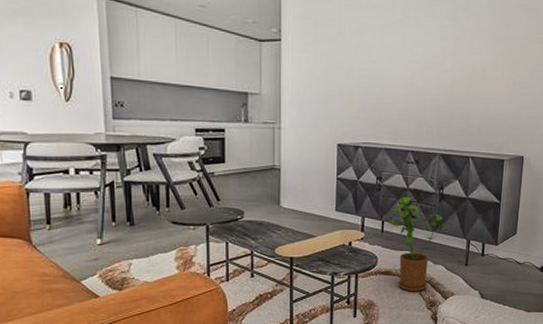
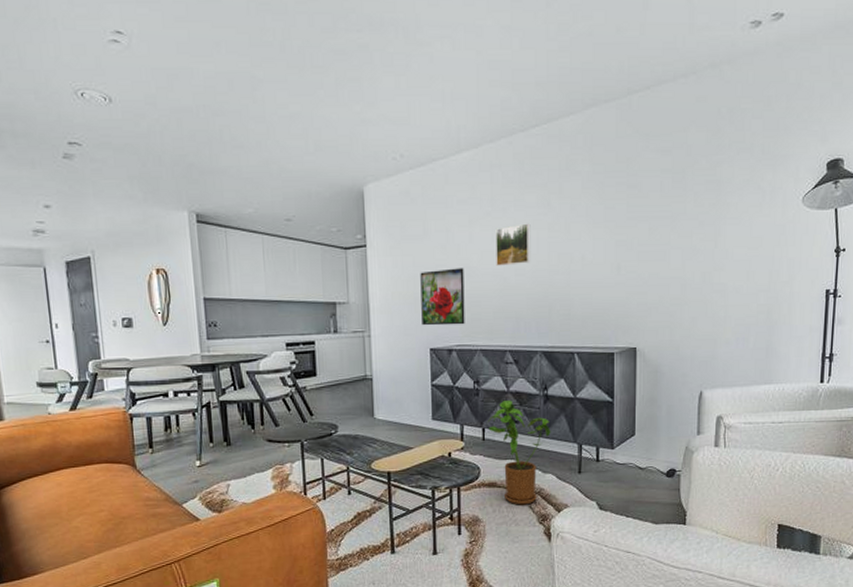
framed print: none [331,69,374,124] -> present [420,268,465,326]
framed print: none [404,33,439,72] -> present [495,223,531,266]

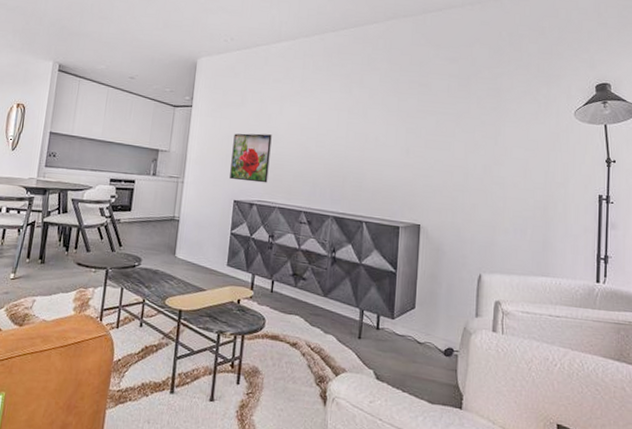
house plant: present [487,401,551,505] -> none [277,257,335,364]
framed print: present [495,223,531,266] -> none [300,104,333,138]

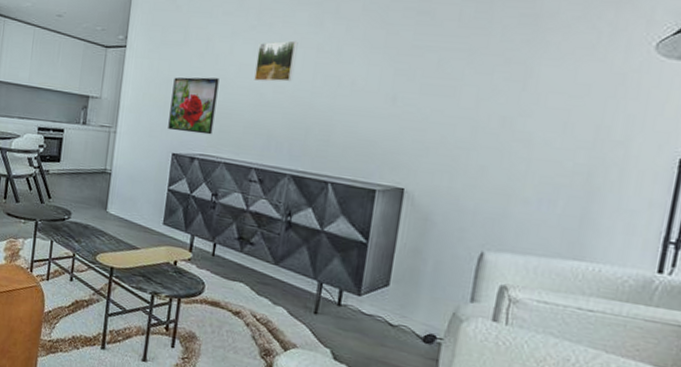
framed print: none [300,104,333,138] -> present [254,40,298,82]

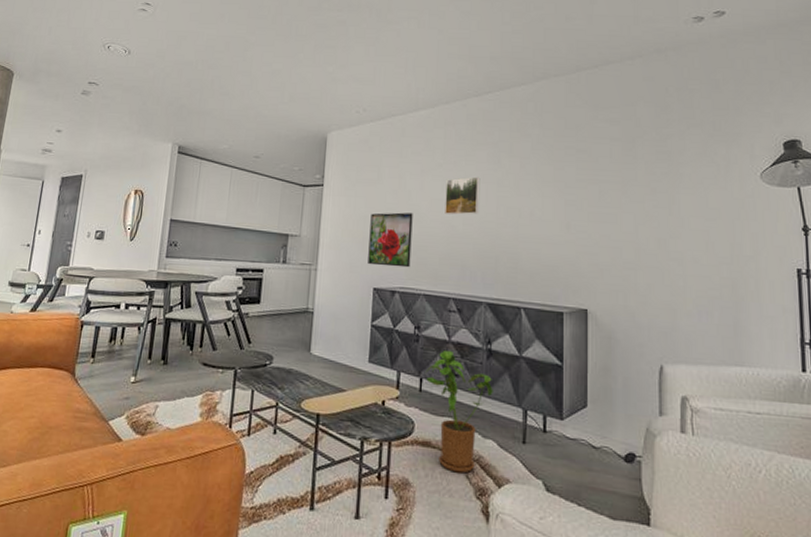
house plant: none [219,219,289,335] -> present [425,351,493,474]

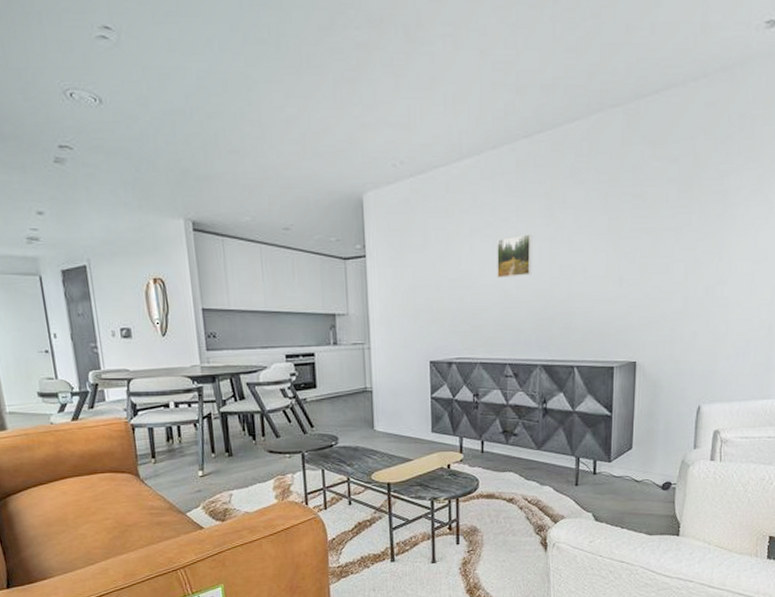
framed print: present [368,212,413,268] -> none [420,280,465,339]
house plant: present [425,351,493,474] -> none [486,414,549,516]

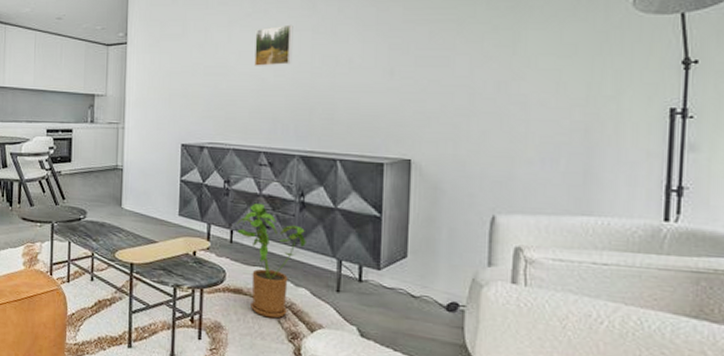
house plant: none [486,414,549,516] -> present [236,204,306,319]

